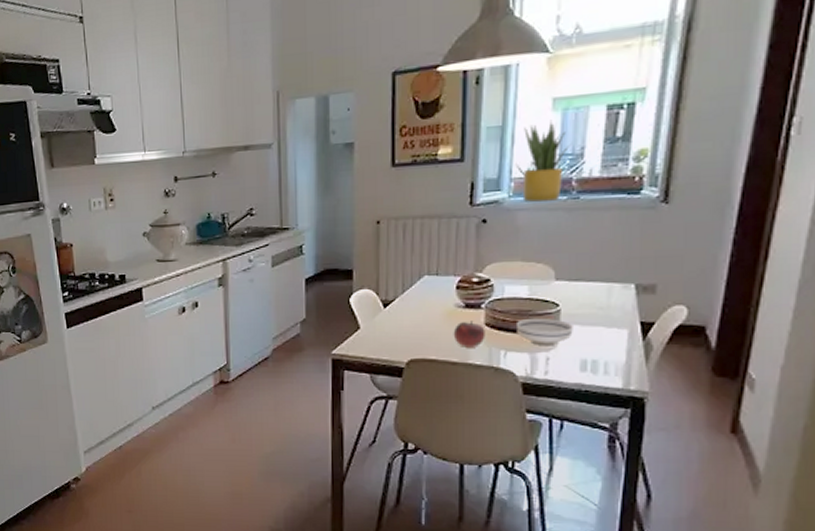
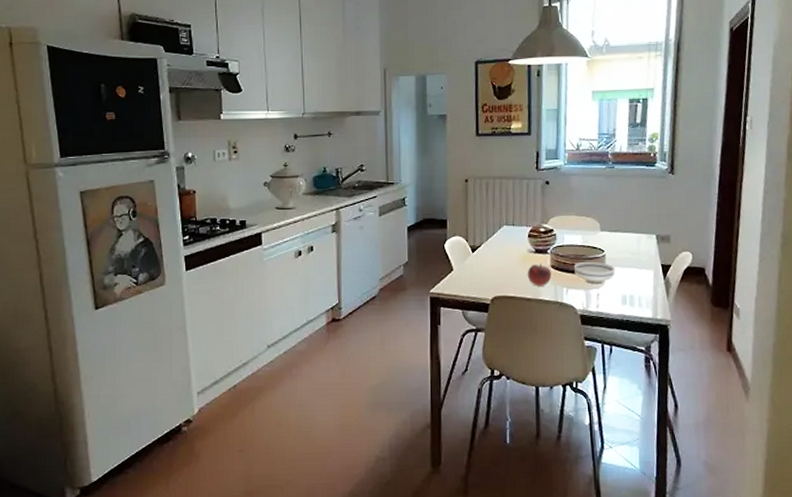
planter: present [522,120,571,203] -> none [573,107,606,170]

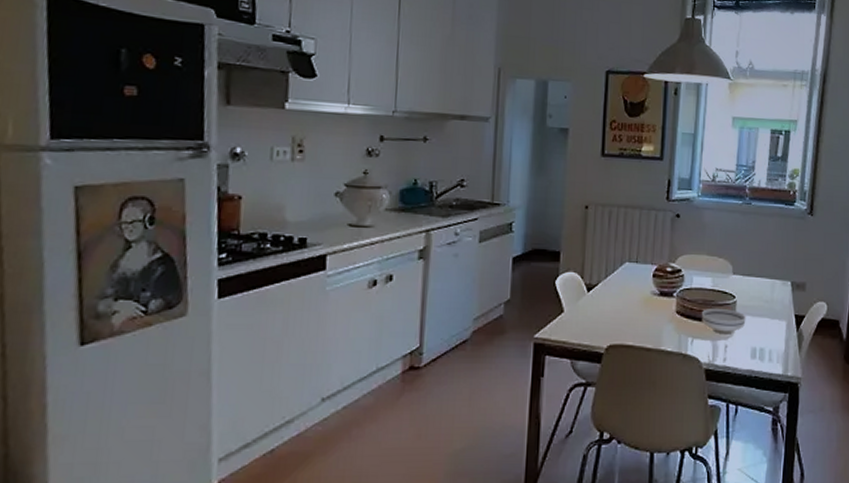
fruit: present [527,263,552,287] -> none [648,308,676,336]

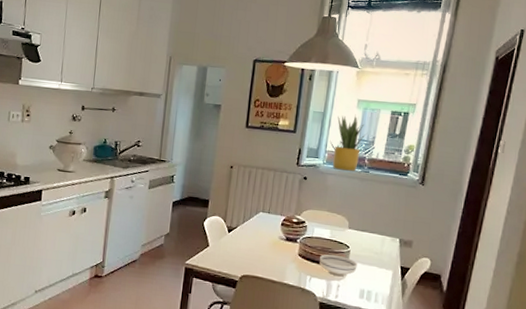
planter: none [708,135,745,205] -> present [332,114,367,172]

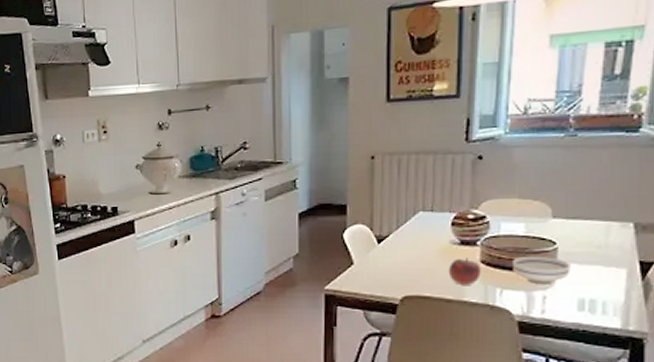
fruit: none [275,251,298,272] -> present [448,258,481,286]
planter: present [332,114,367,172] -> none [519,56,568,140]

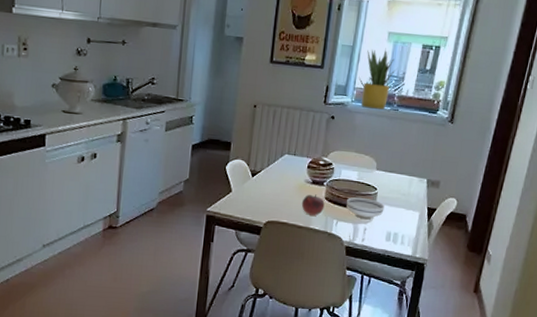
planter: none [519,56,568,140] -> present [360,48,397,110]

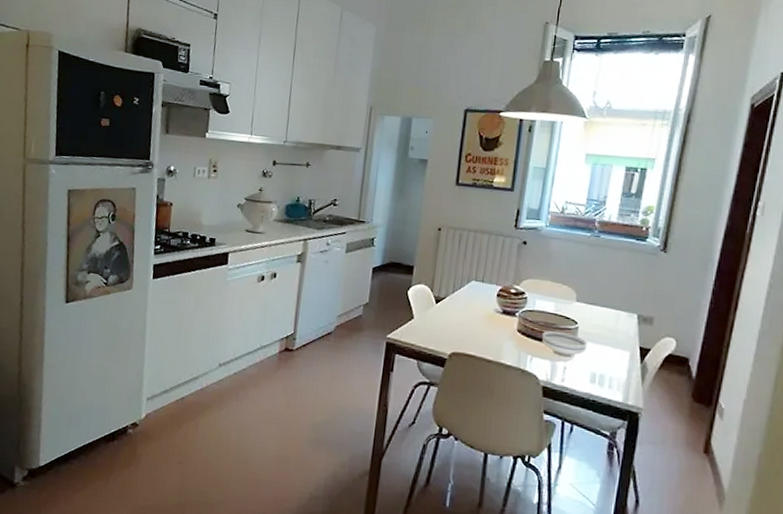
fruit: present [301,194,325,217] -> none [490,325,517,350]
planter: present [360,48,397,110] -> none [556,170,597,236]

